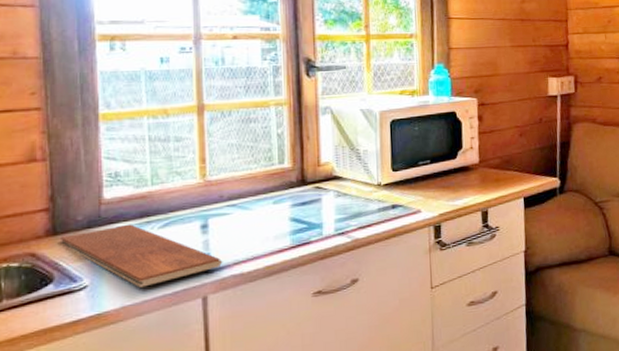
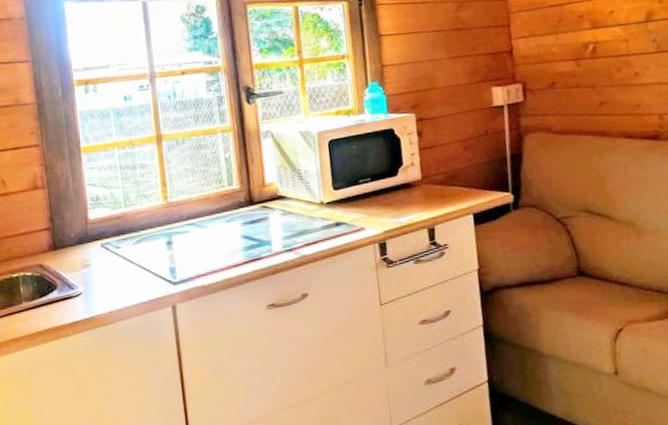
chopping board: present [61,224,223,288] -> none [60,240,187,296]

